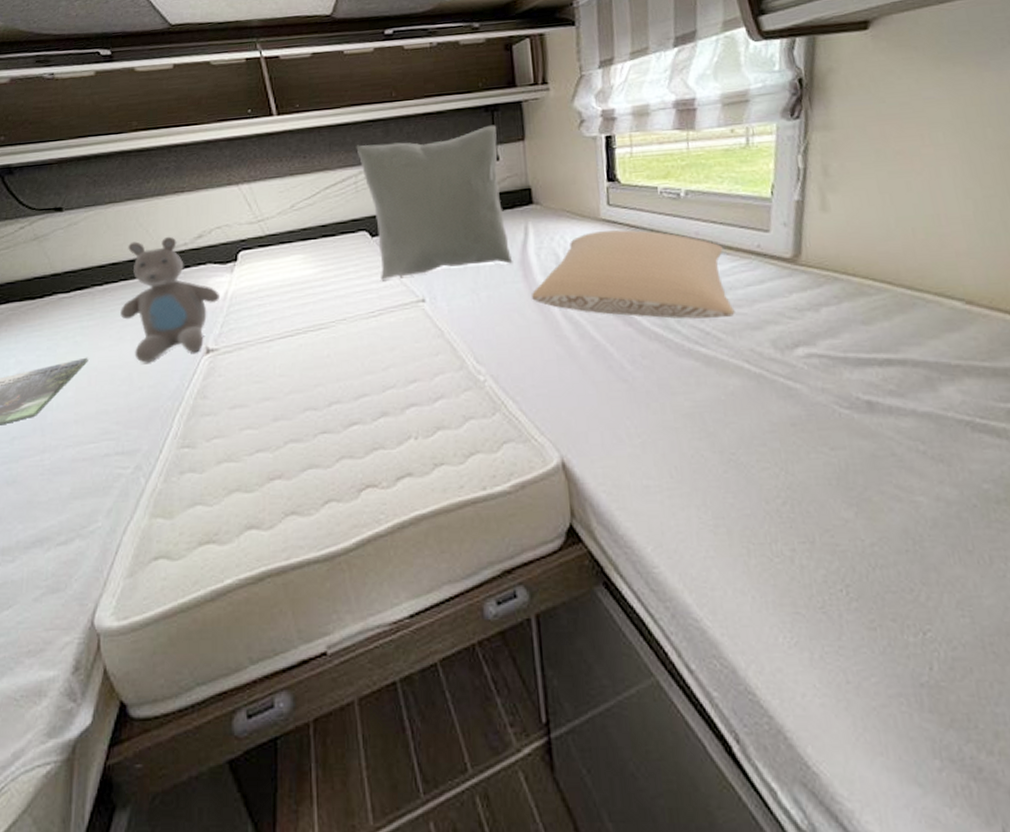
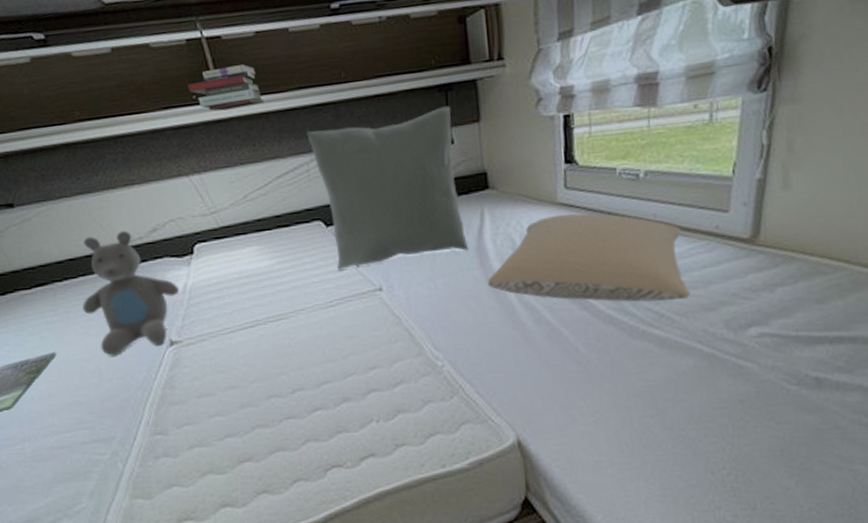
books: none [244,82,317,125] -> present [187,64,265,111]

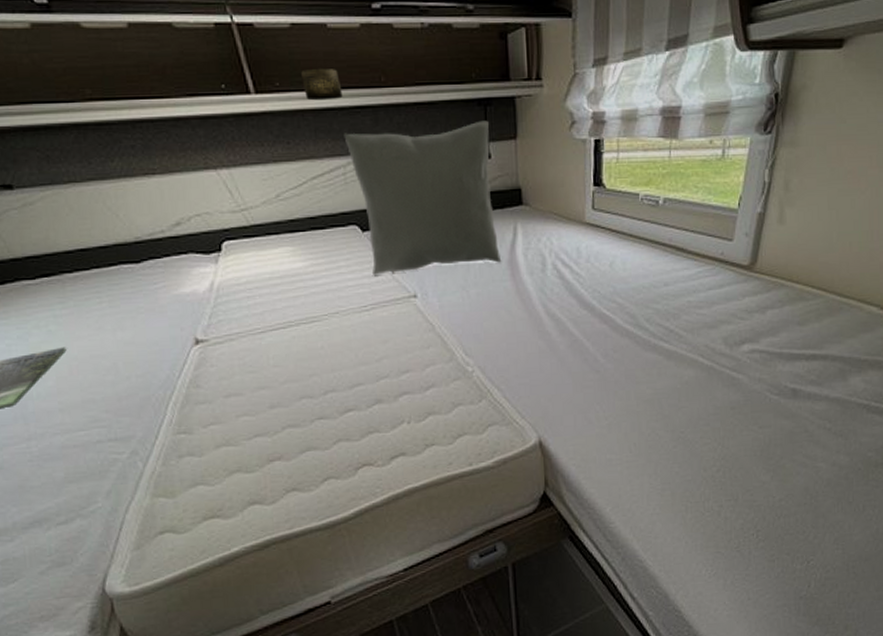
stuffed animal: present [83,230,180,356] -> none [96,222,206,353]
books: present [187,64,265,111] -> none [216,57,300,104]
decorative box: none [264,70,305,103] -> present [300,69,343,101]
pillow: present [488,213,690,302] -> none [518,234,696,318]

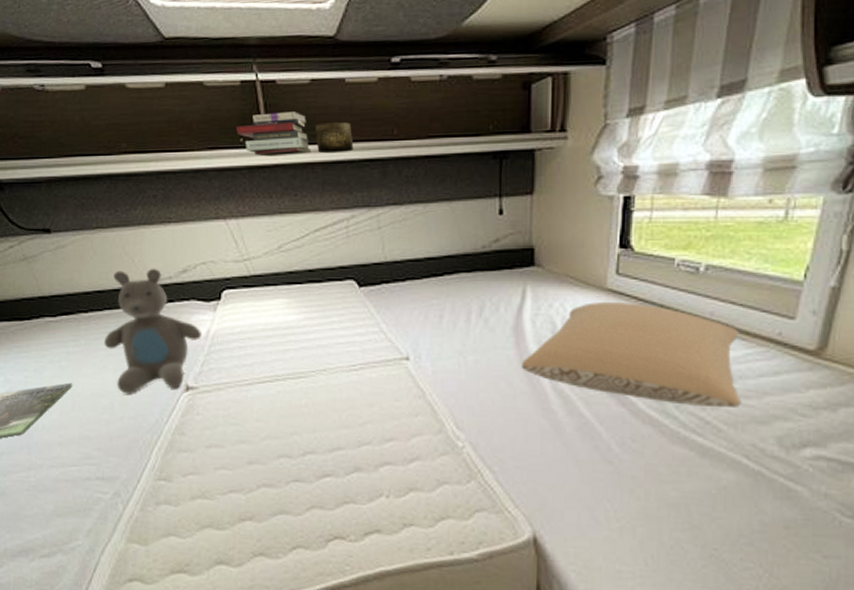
stuffed animal: none [96,222,206,353] -> present [104,268,203,394]
books: none [216,57,300,104] -> present [236,112,312,157]
pillow: present [343,120,502,275] -> none [350,174,506,333]
pillow: none [518,234,696,318] -> present [522,302,741,407]

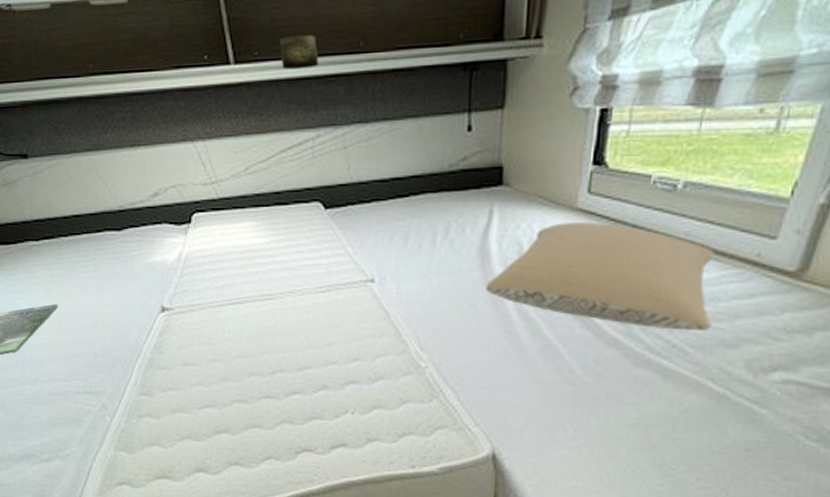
stuffed animal: present [104,268,203,394] -> none [84,192,175,315]
books: present [236,112,312,157] -> none [200,25,276,75]

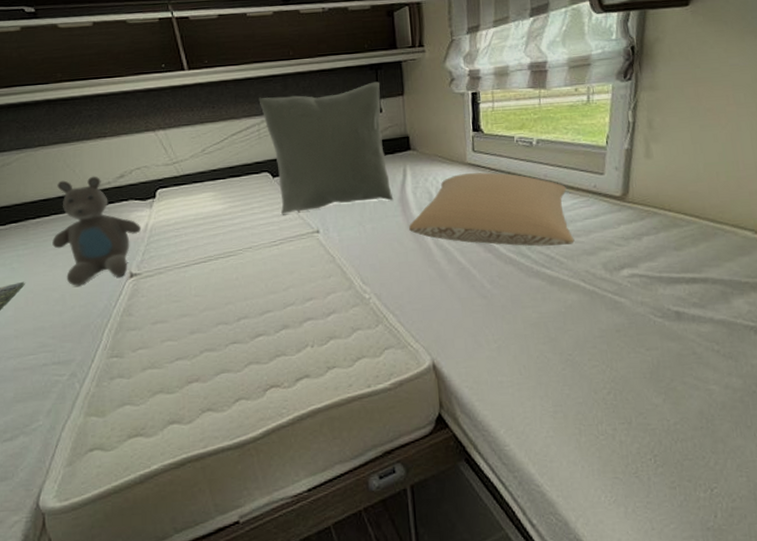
stuffed animal: none [84,192,175,315] -> present [52,176,142,286]
decorative box: present [278,35,319,70] -> none [224,47,258,73]
pillow: none [315,87,473,255] -> present [258,81,394,214]

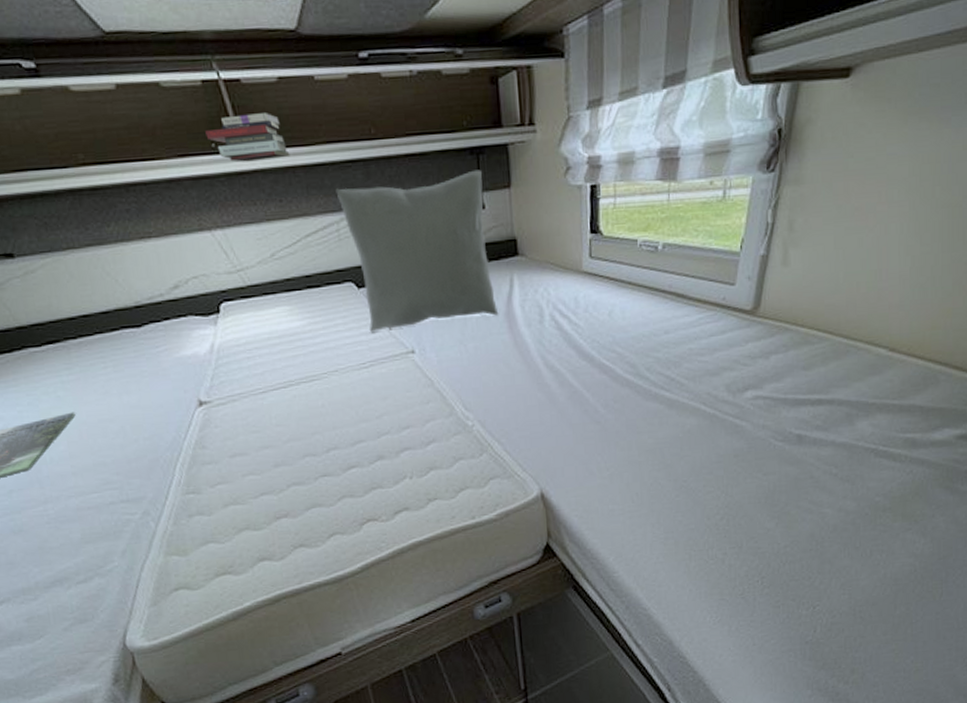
stuffed animal: present [52,176,142,286] -> none [97,286,207,417]
books: none [158,41,224,78] -> present [205,113,290,162]
pillow: present [409,172,575,247] -> none [516,282,698,367]

